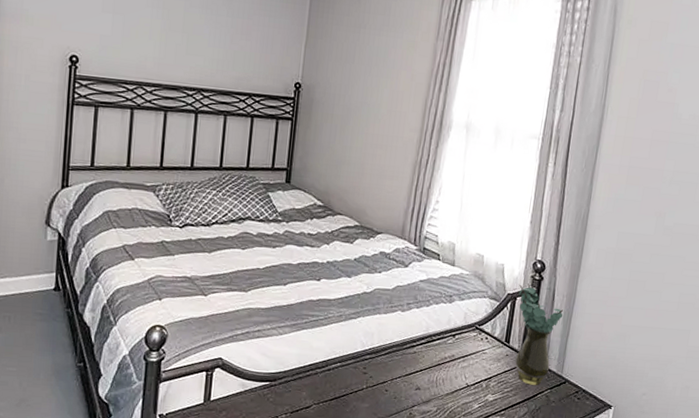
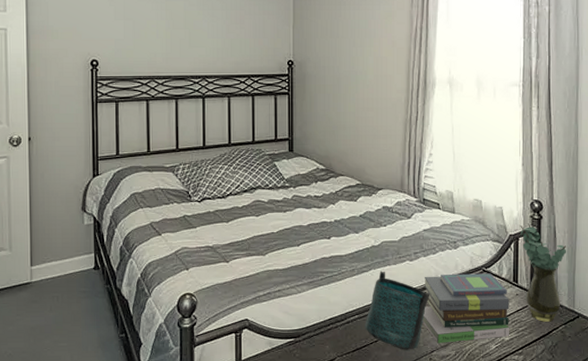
storage basket: none [346,319,419,403] -> present [365,271,430,350]
books: none [407,328,499,399] -> present [422,273,509,343]

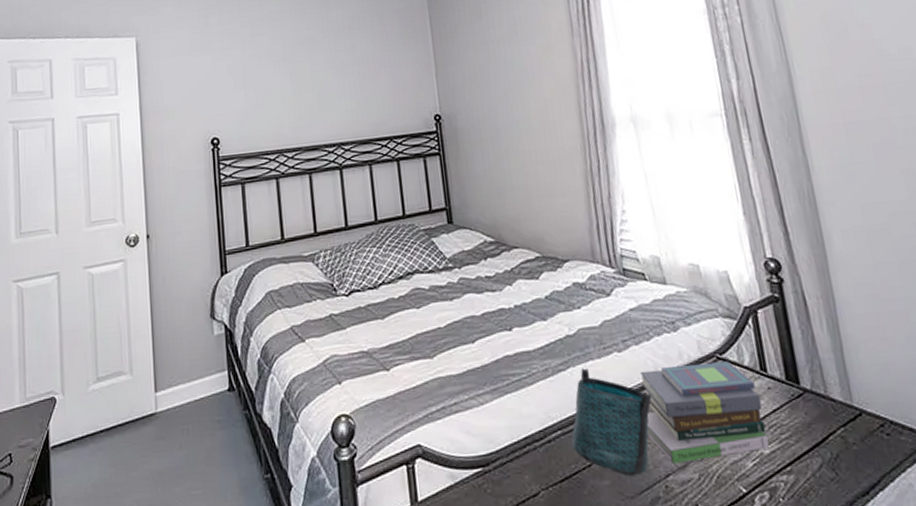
vase: present [520,223,567,322] -> none [755,290,833,425]

